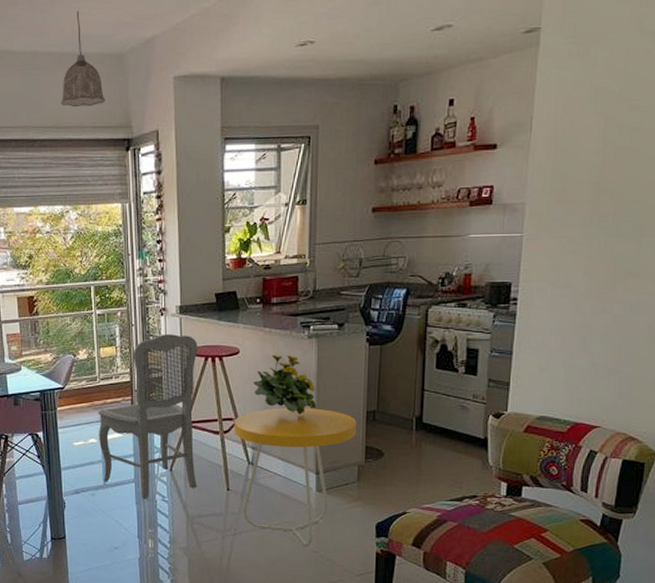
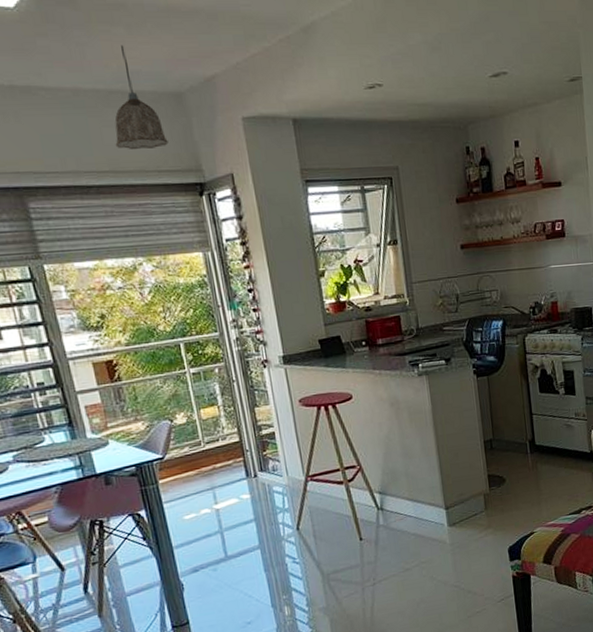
dining chair: present [98,334,198,499] -> none [207,386,328,565]
side table: present [234,408,357,547] -> none [357,444,478,583]
flowering plant: present [252,355,317,416] -> none [370,395,437,454]

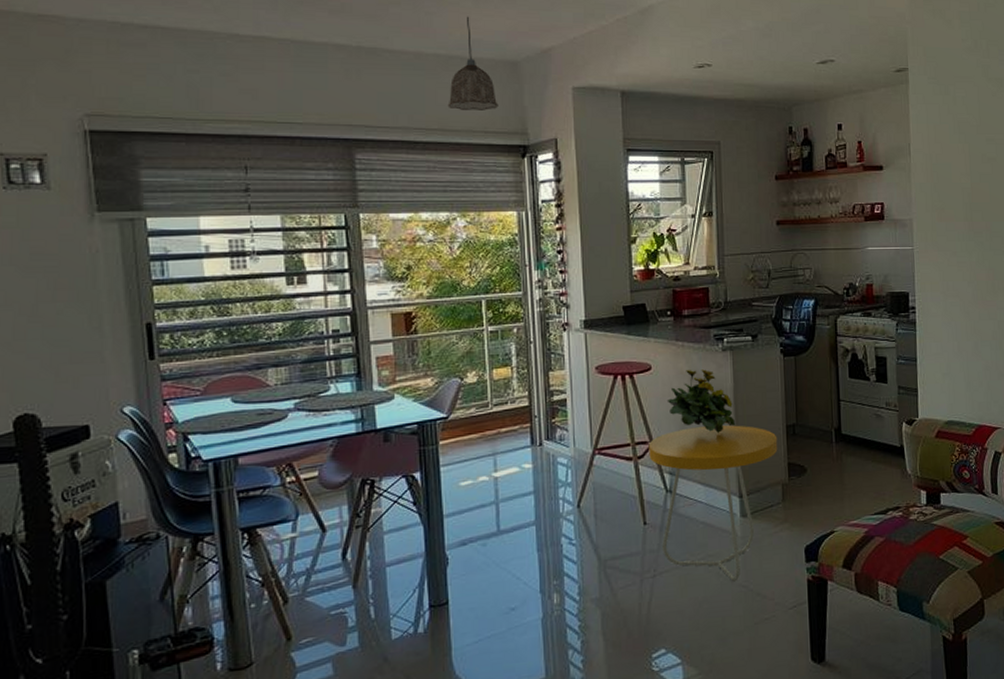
side table: none [357,444,478,583] -> present [648,425,778,582]
flowering plant: none [370,395,437,454] -> present [666,369,736,434]

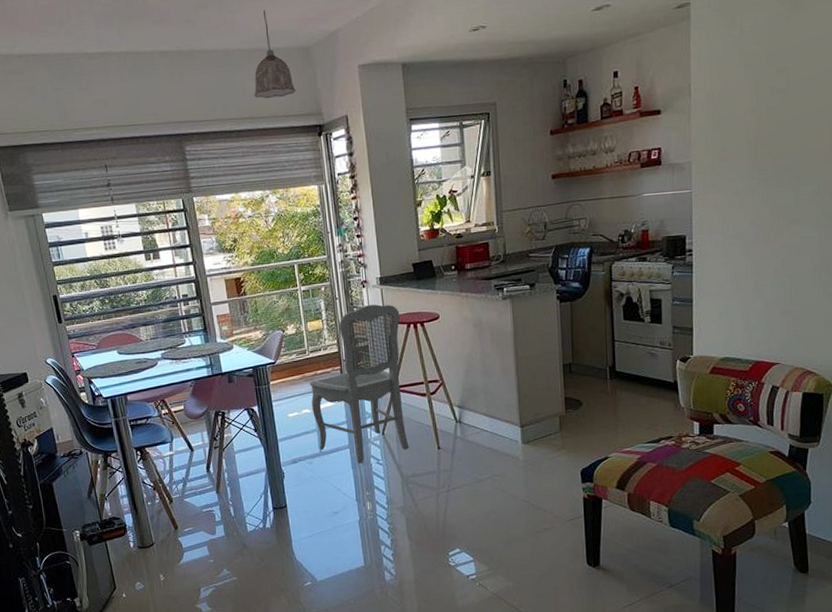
dining chair: none [490,351,610,544] -> present [309,304,409,464]
side table: present [648,425,778,582] -> none [439,365,555,497]
flowering plant: present [666,369,736,434] -> none [454,316,516,373]

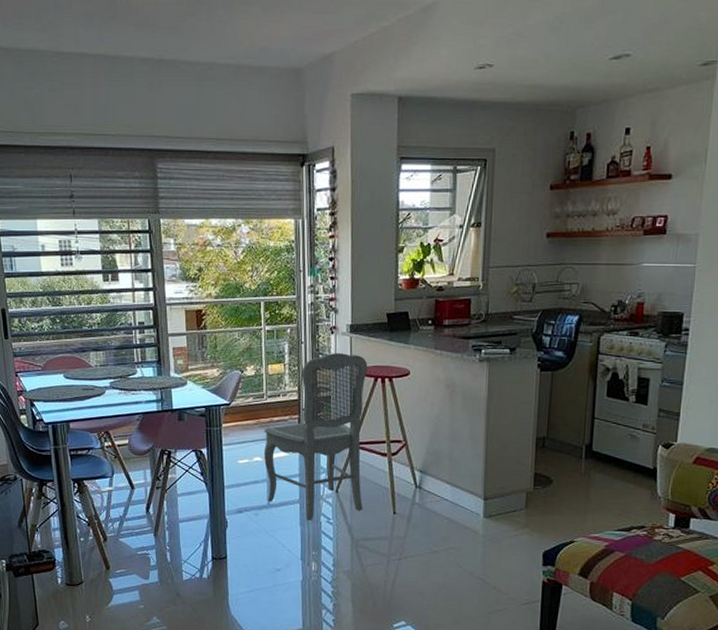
pendant lamp: present [254,9,296,98] -> none [236,23,281,120]

